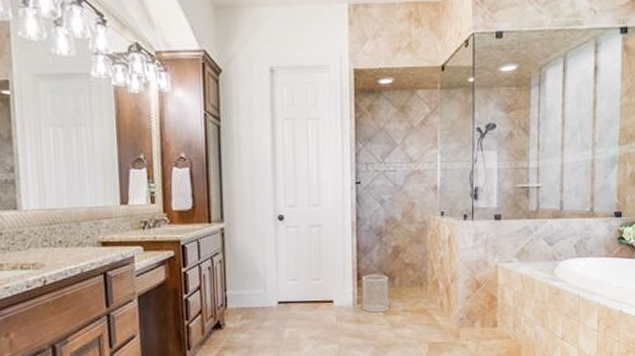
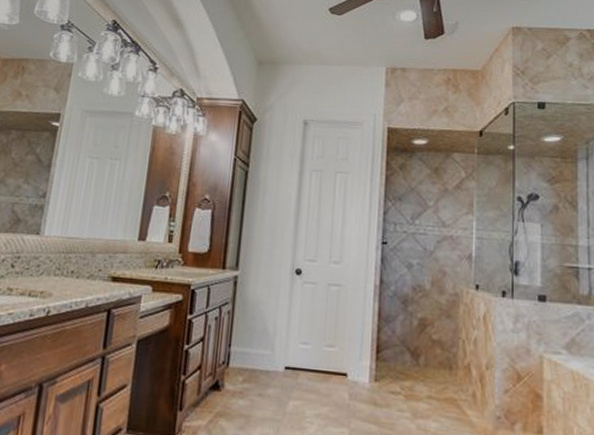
wastebasket: present [361,274,388,313] -> none [379,347,412,396]

